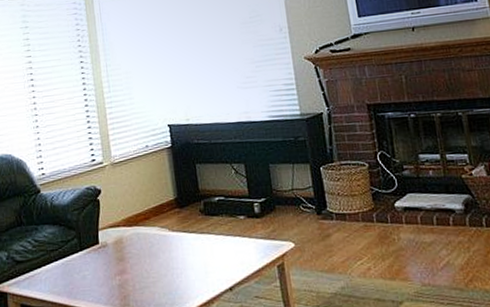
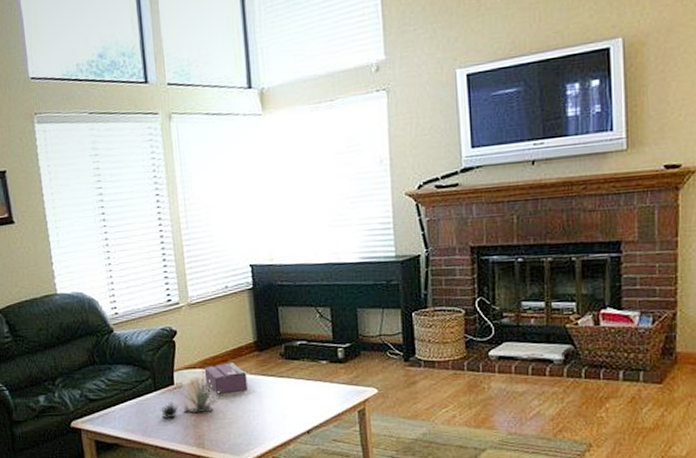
succulent plant: none [85,227,147,278] -> present [159,369,223,418]
tissue box: none [127,220,170,252] -> present [204,362,248,394]

